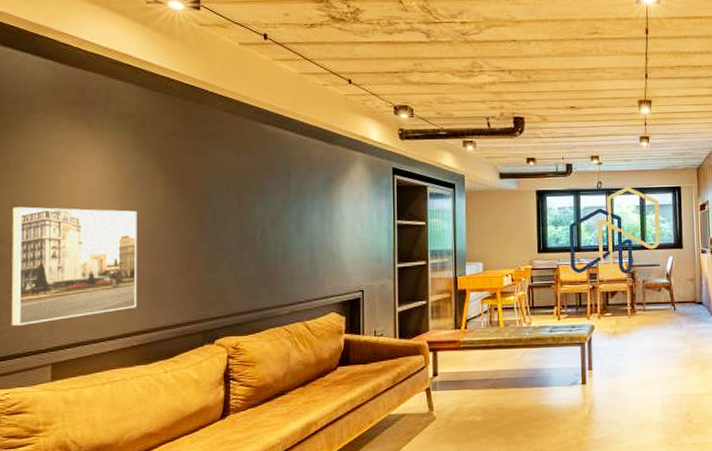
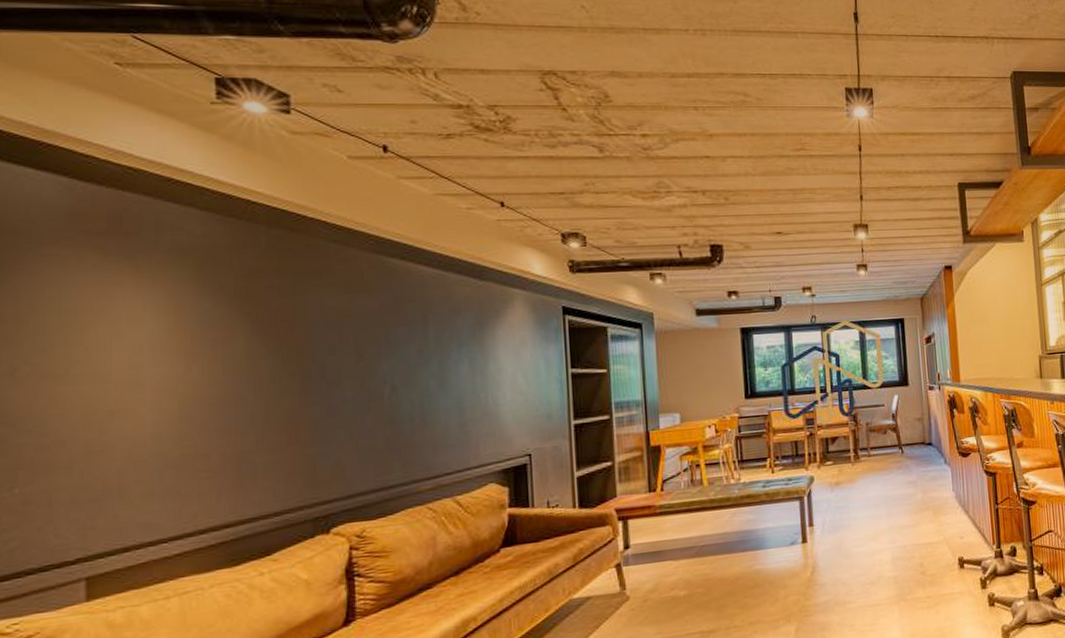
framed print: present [11,206,137,326] -> none [12,371,214,533]

